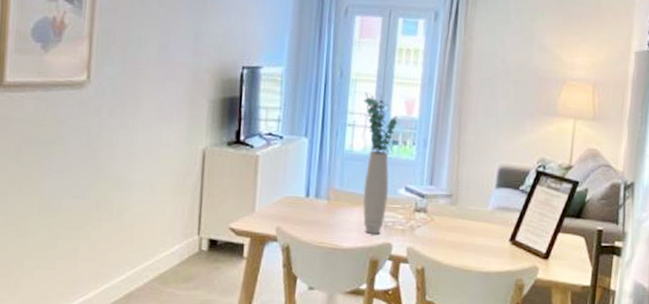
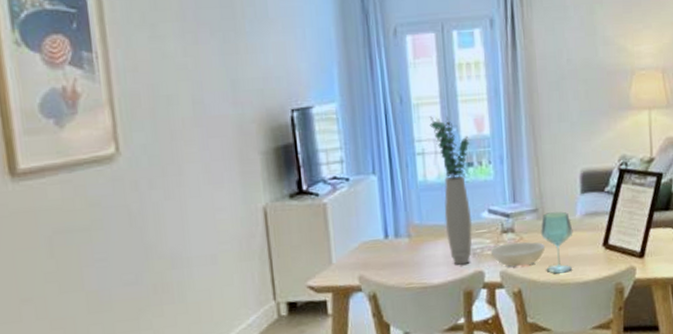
bowl: none [401,222,454,247] -> present [490,242,546,267]
wine glass: none [451,200,483,260] -> present [541,211,573,274]

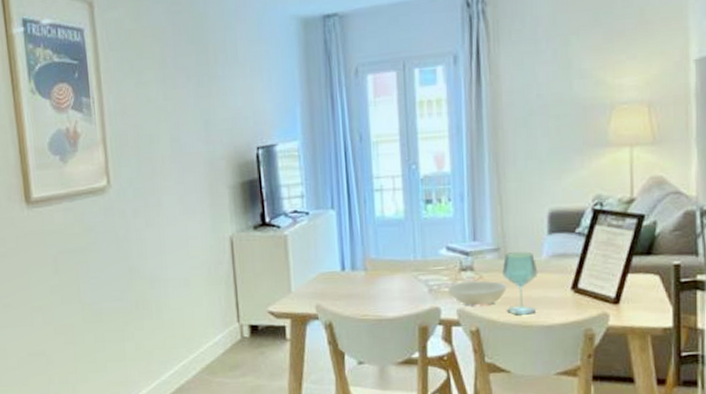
vase: present [429,116,473,265] -> none [388,154,430,300]

